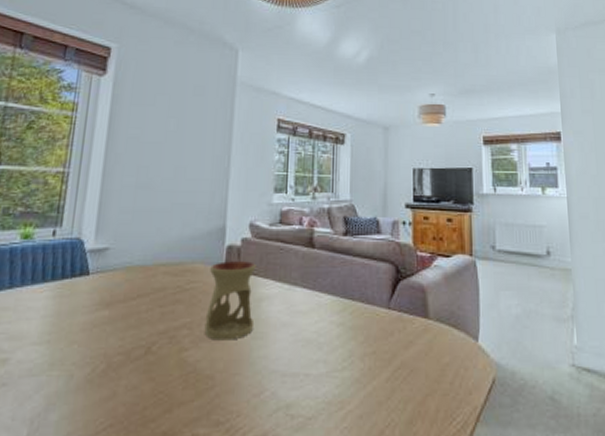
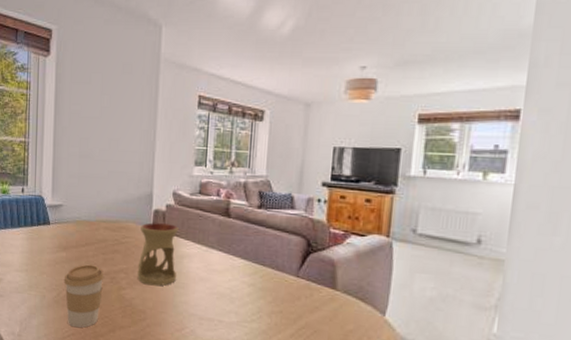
coffee cup: none [102,323,161,413] -> present [63,264,105,328]

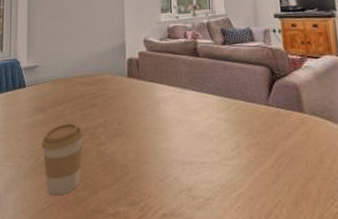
oil burner: present [137,222,179,286] -> none [116,71,155,136]

